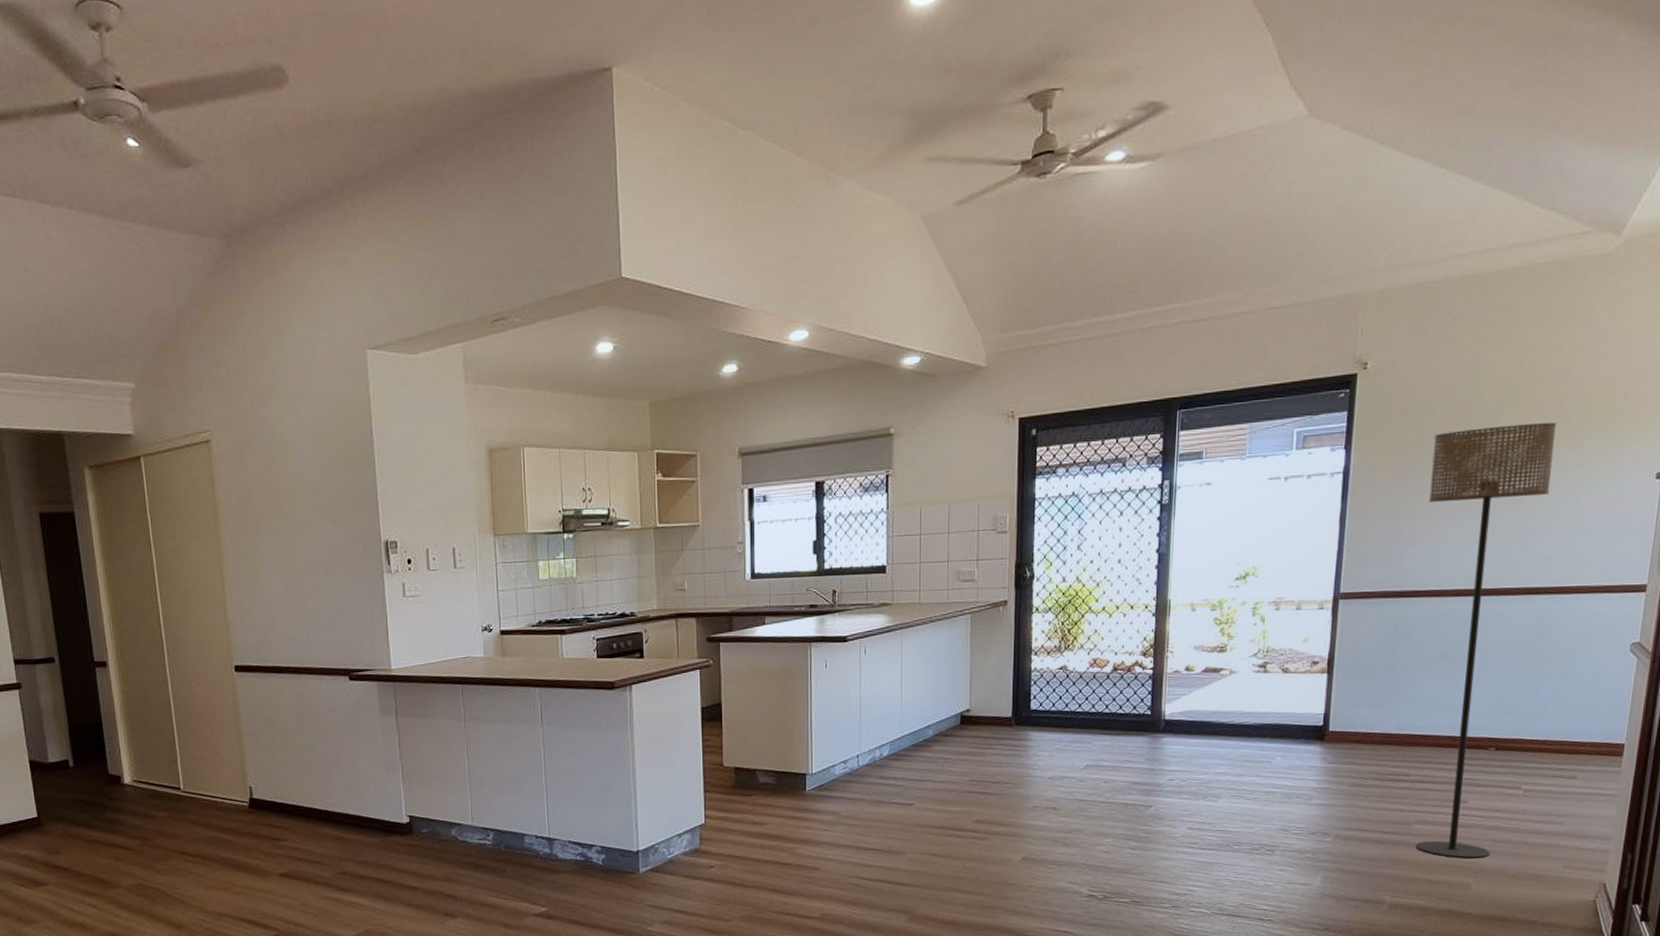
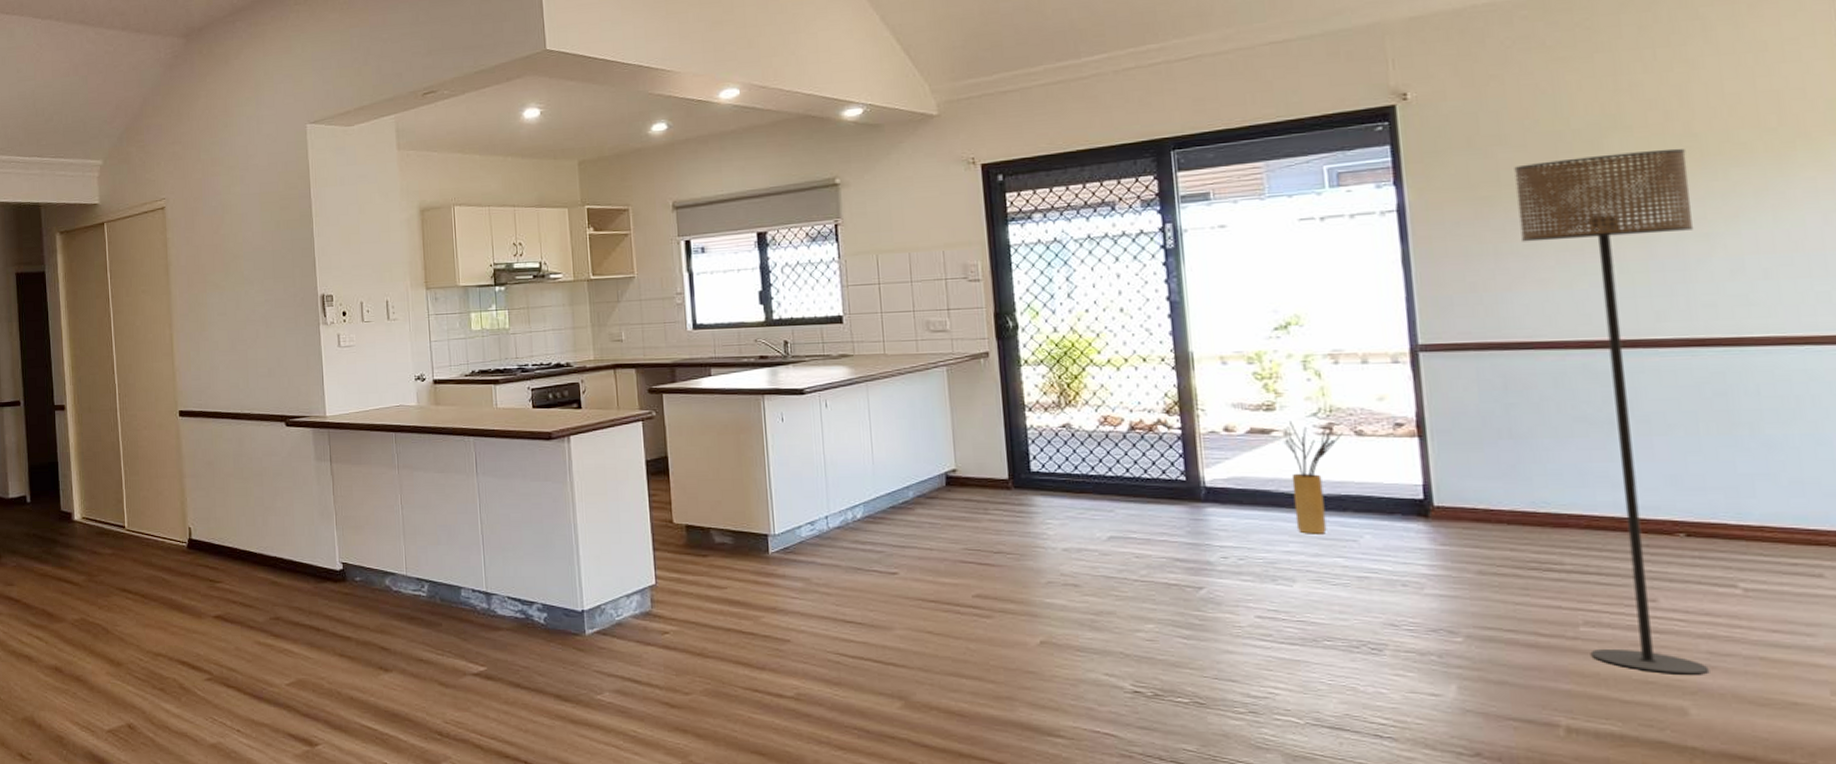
vase: none [1228,660,1273,758] -> present [1283,421,1343,534]

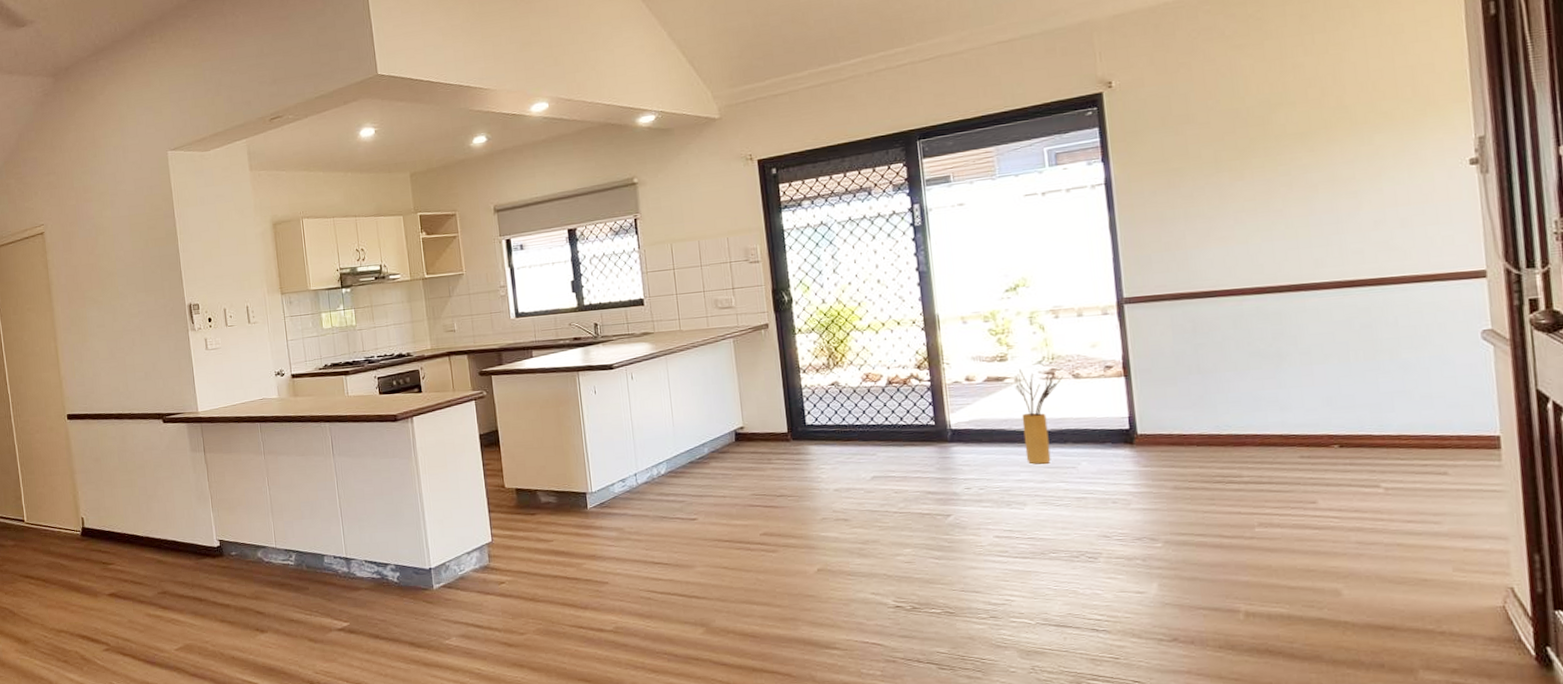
floor lamp: present [1514,148,1710,675] -> none [1200,119,1358,563]

